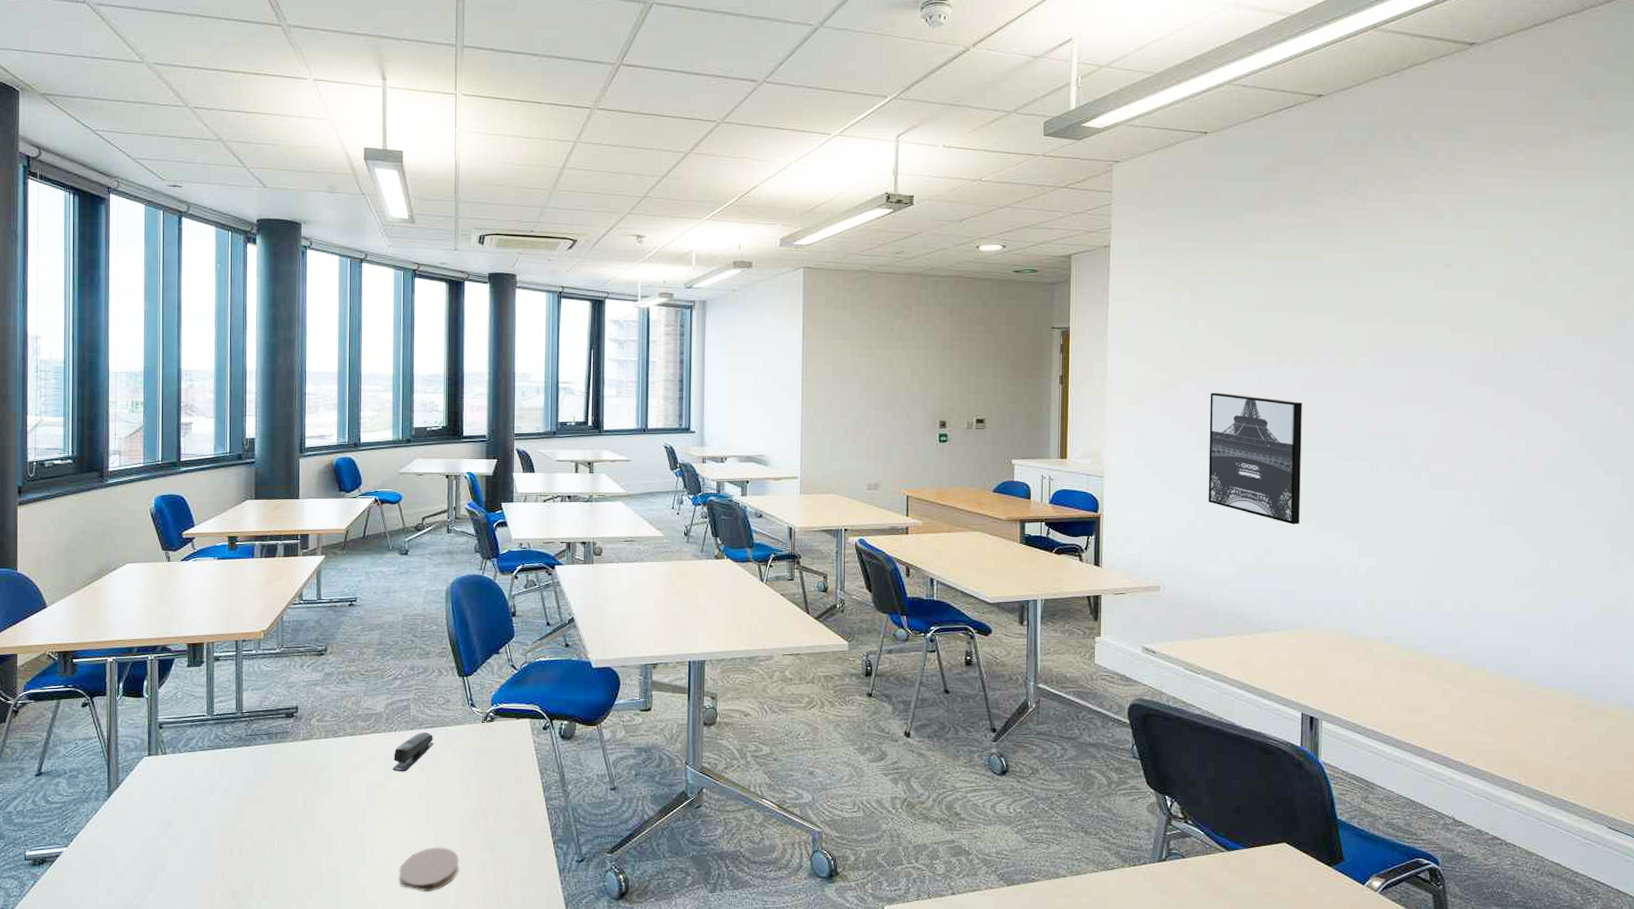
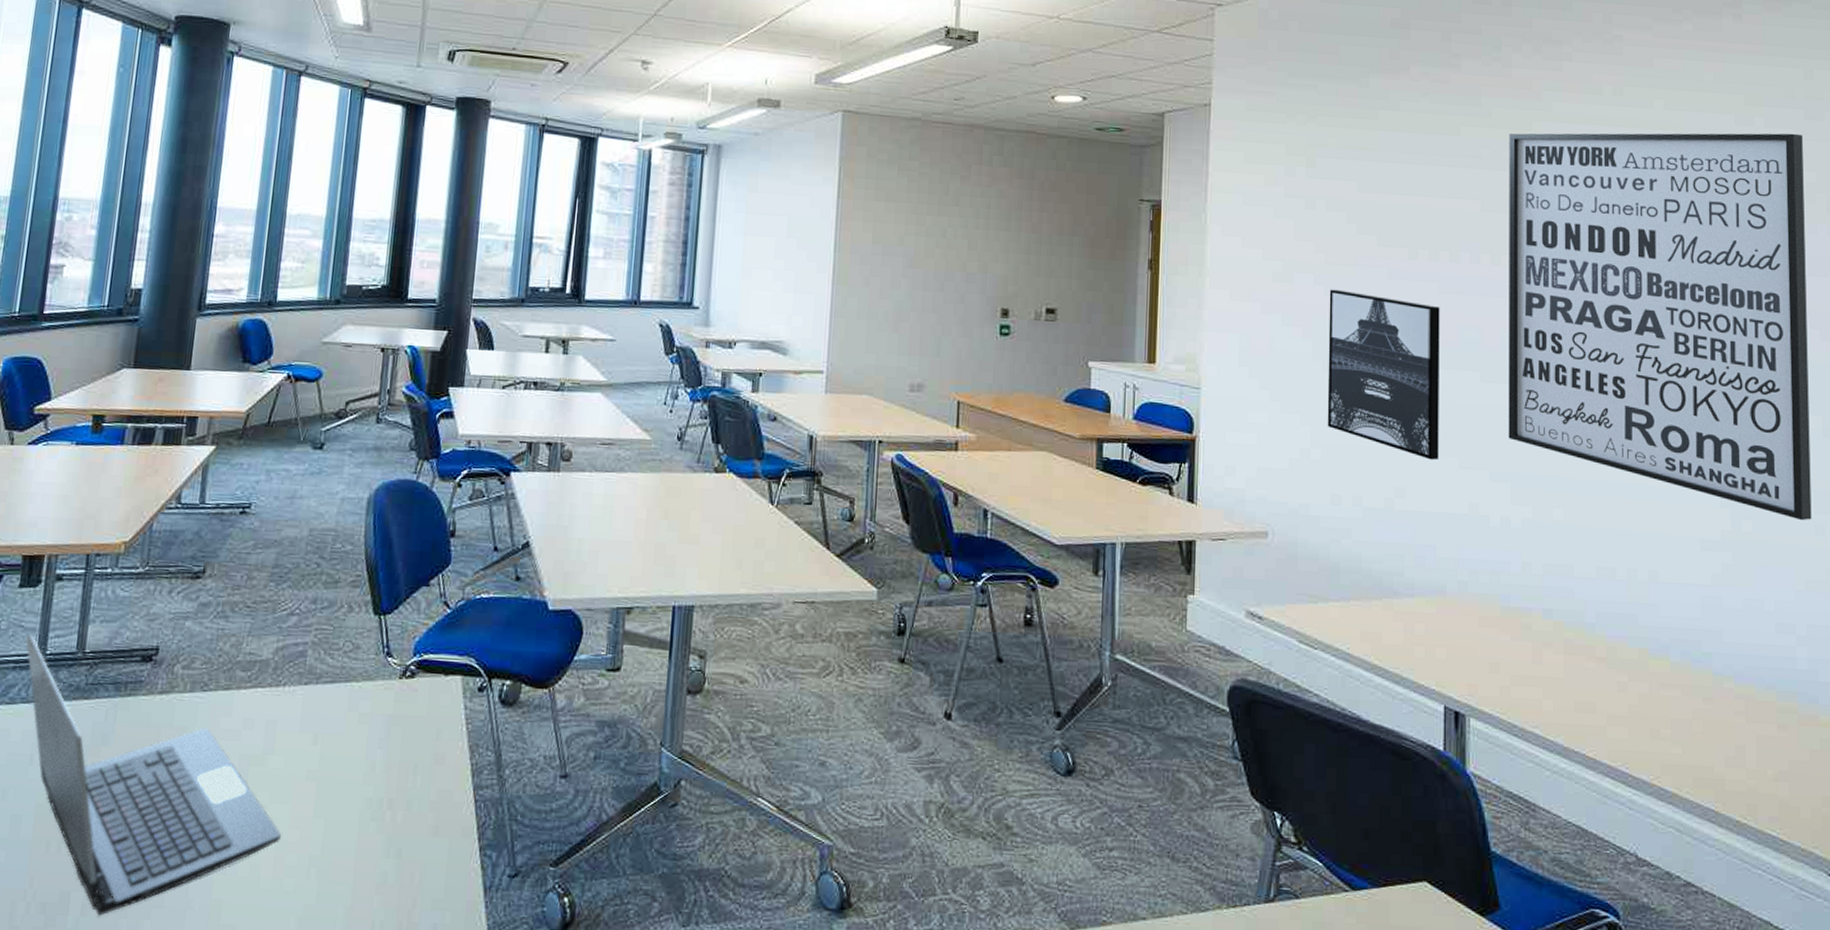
laptop computer: none [197,700,403,899] -> present [25,634,281,916]
stapler: present [392,732,434,772] -> none [275,688,334,743]
coaster: present [399,847,459,892] -> none [269,849,353,913]
wall art: none [1358,244,1616,560] -> present [1508,133,1812,521]

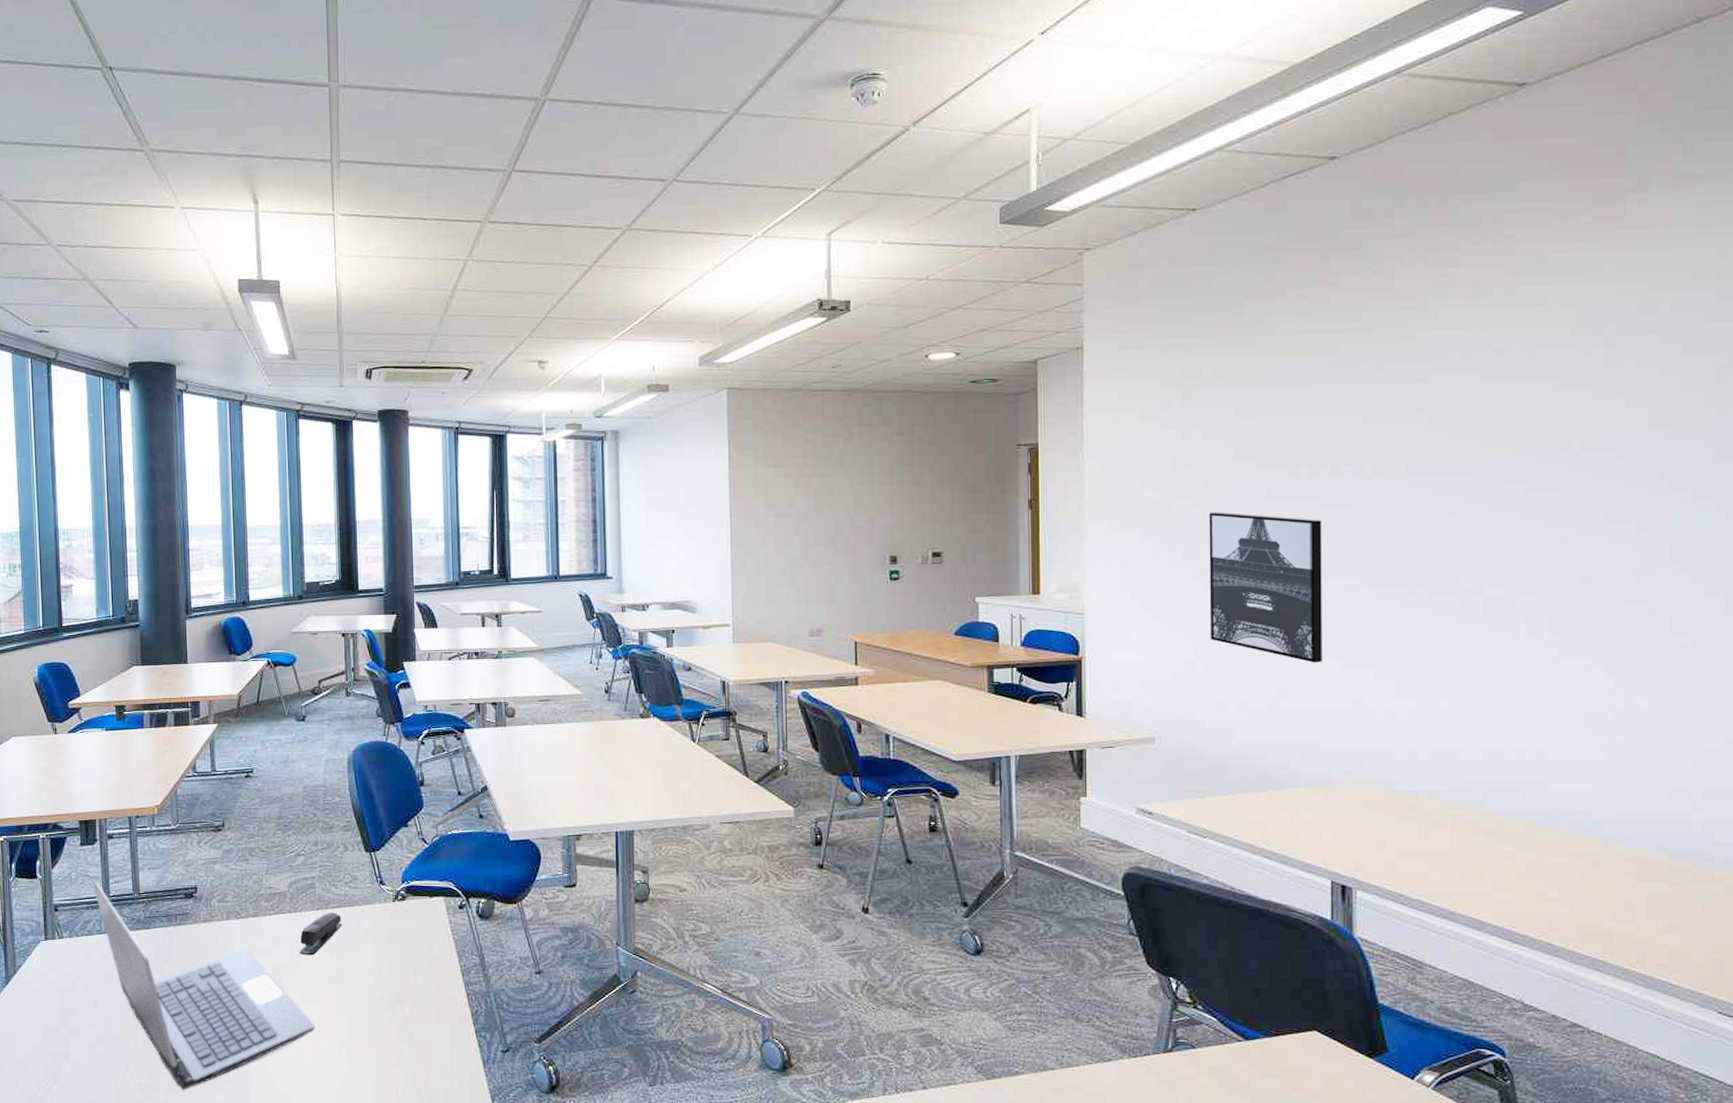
stapler: none [275,688,334,743] -> present [300,912,342,956]
wall art: present [1508,133,1812,521] -> none [1392,315,1713,695]

